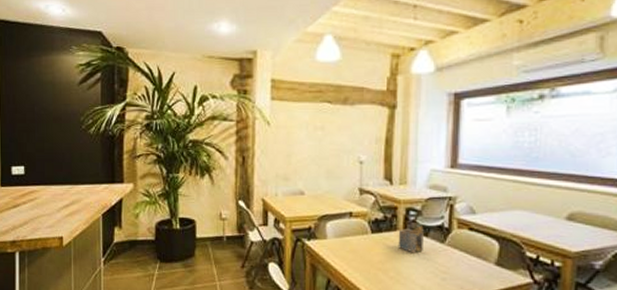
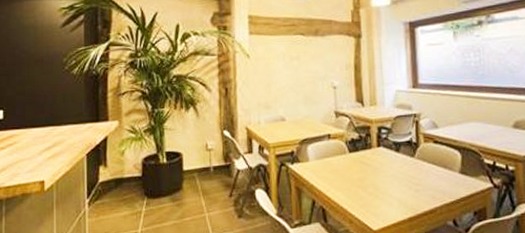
napkin holder: present [398,226,424,254] -> none [373,142,396,169]

